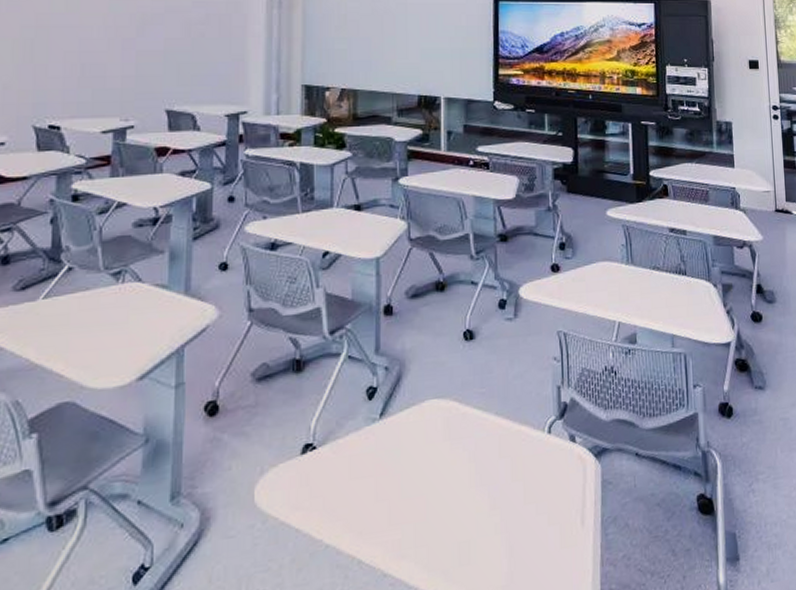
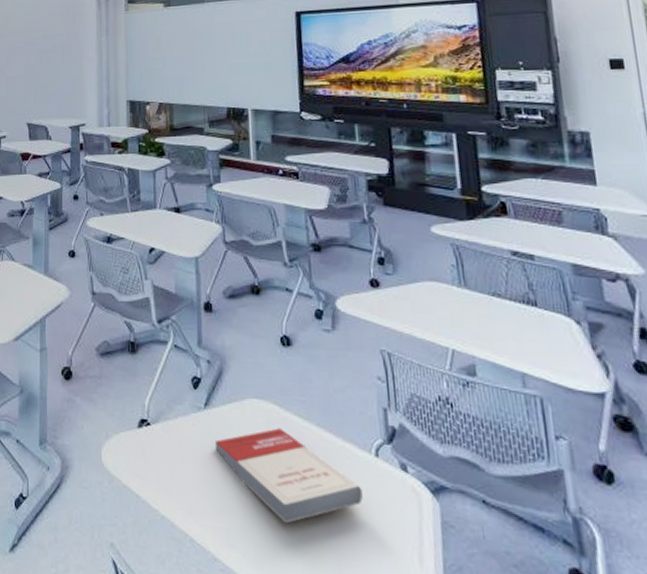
book: none [389,424,535,519] -> present [214,428,363,524]

